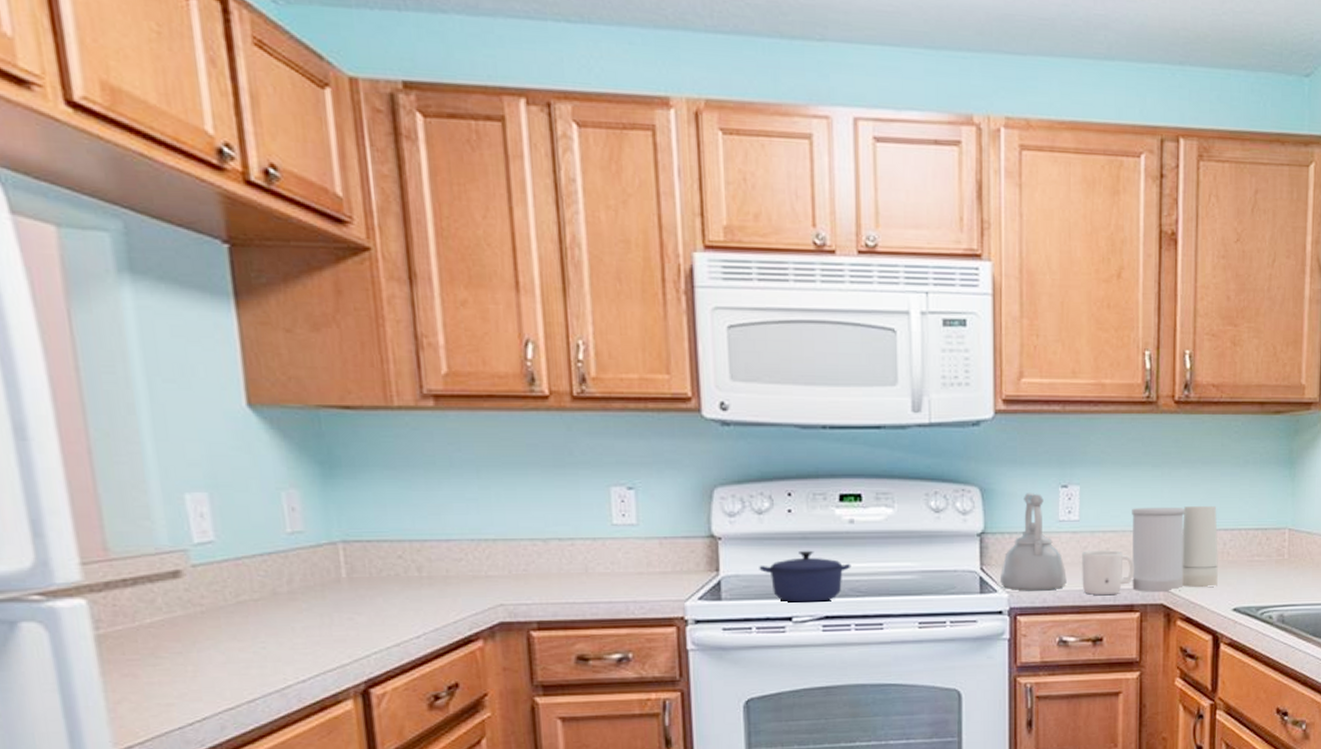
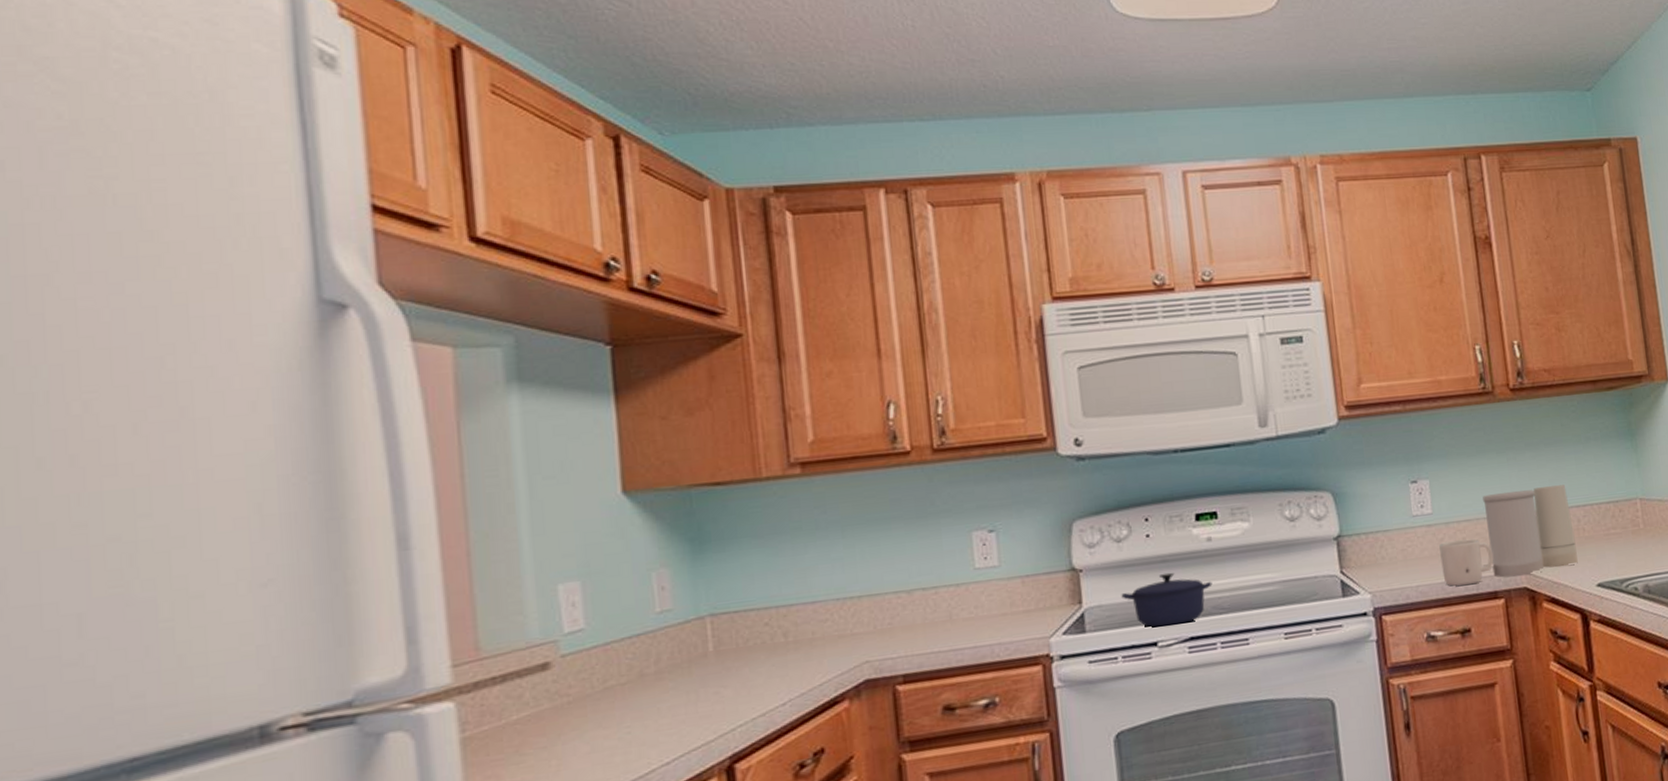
kettle: present [999,493,1067,591] -> none [1360,491,1428,590]

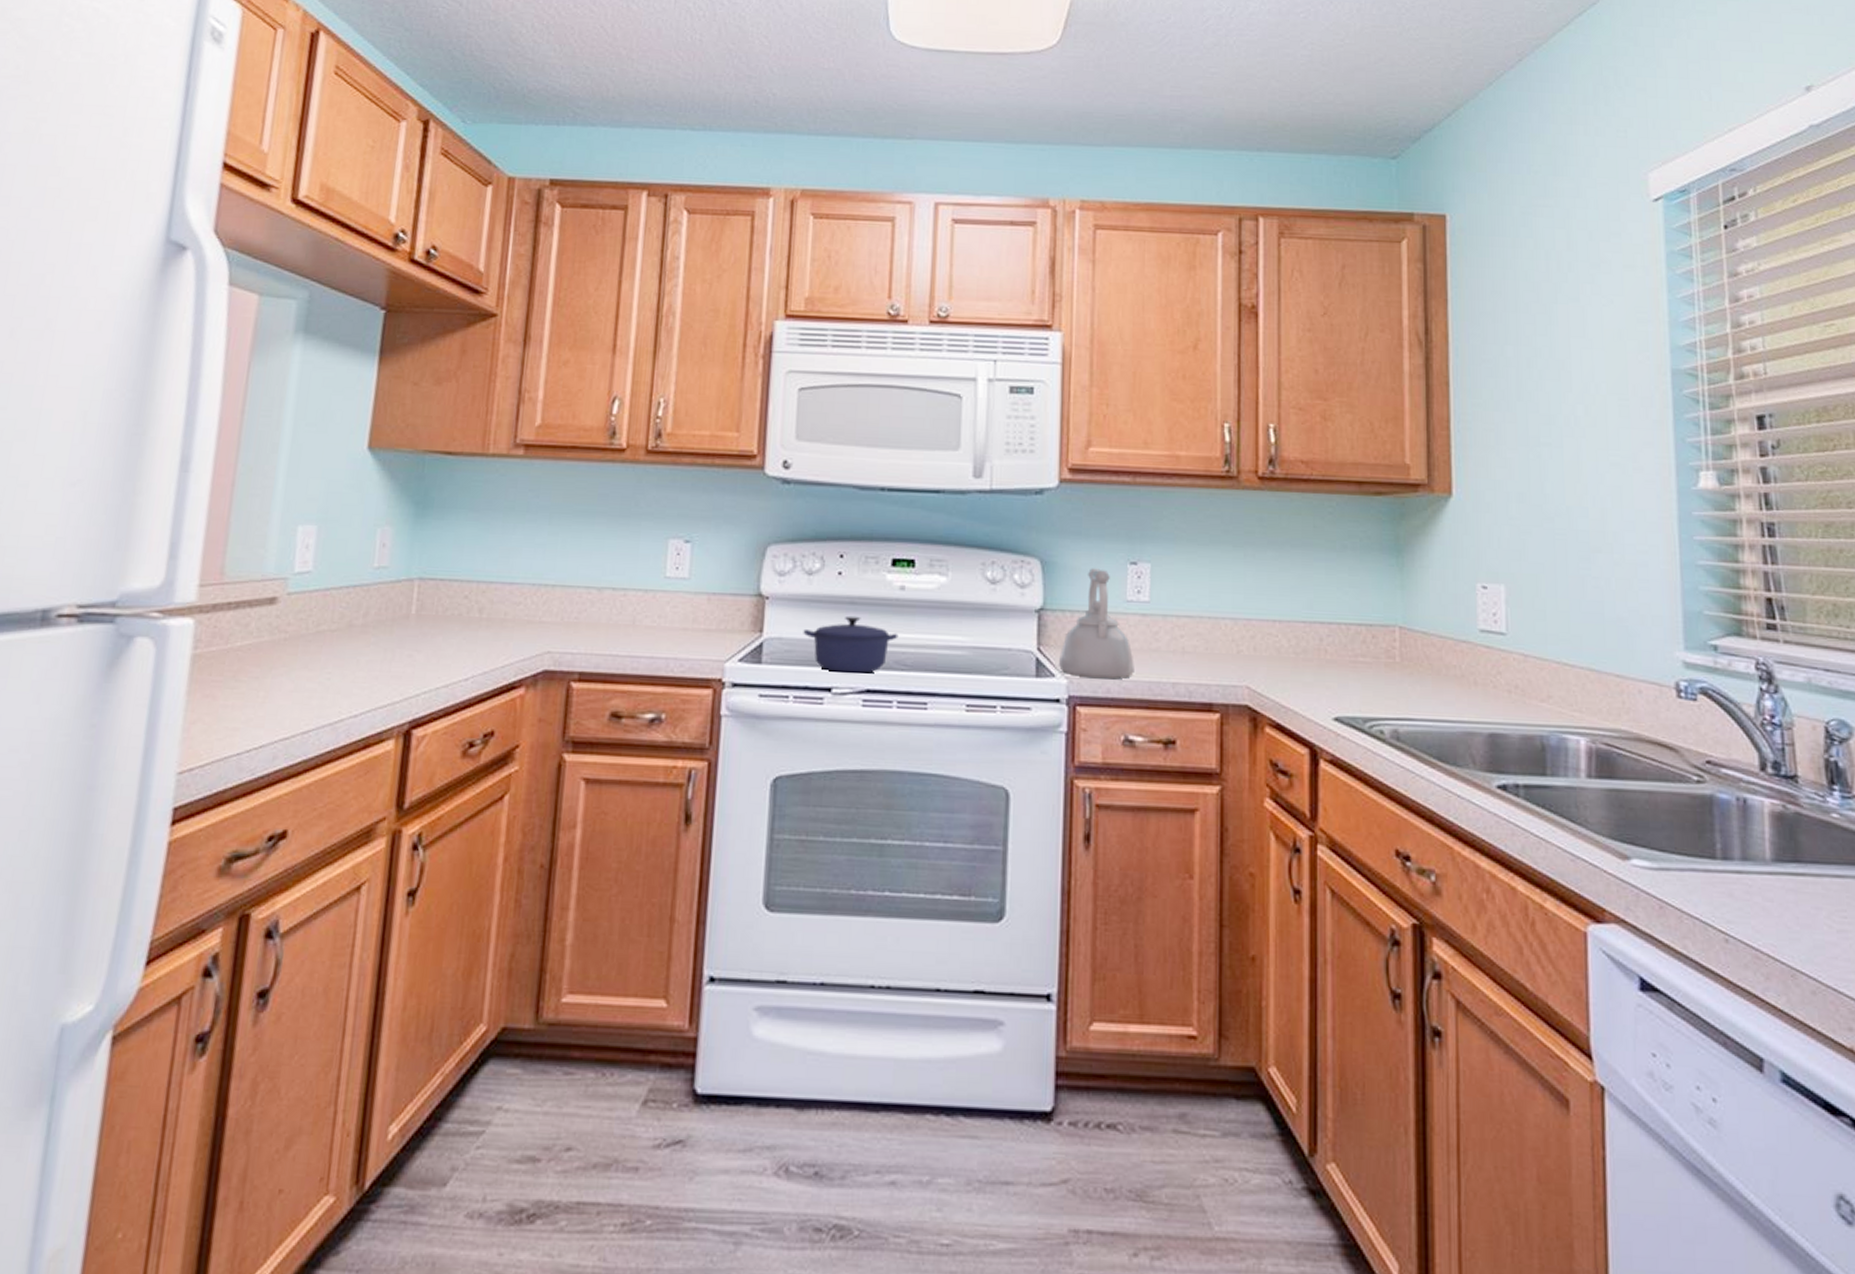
kettle: none [1360,491,1428,590] -> present [1058,568,1134,680]
mug: present [1439,539,1494,586] -> none [1152,636,1214,691]
canister: present [1482,490,1543,578] -> none [1210,591,1273,693]
canister: present [1533,485,1578,568] -> none [1270,593,1314,691]

